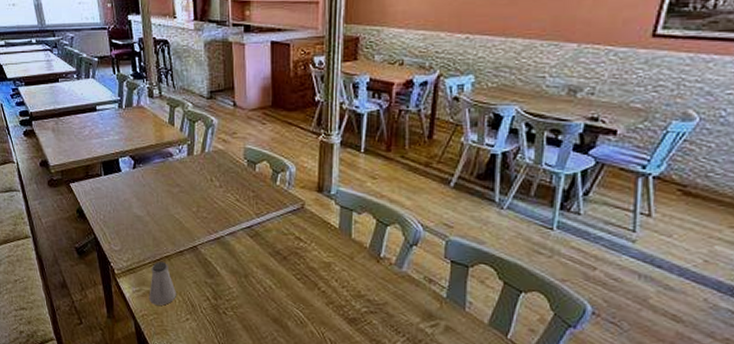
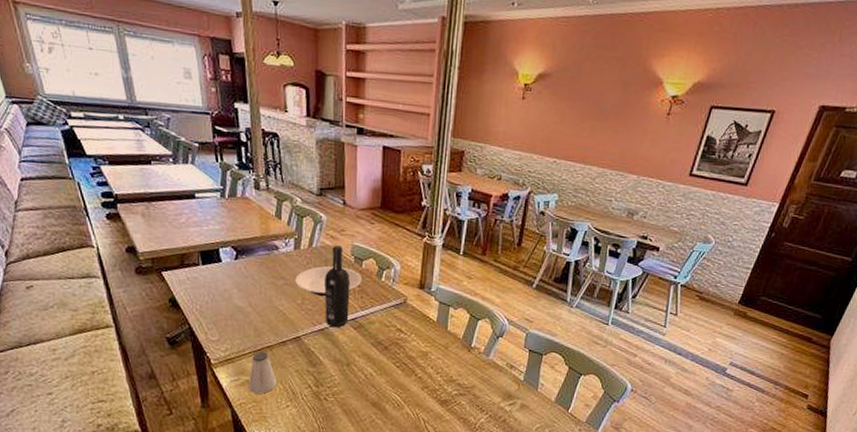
plate: none [189,170,256,204] -> present [295,265,362,297]
wine bottle: none [219,149,244,236] -> present [324,245,351,328]

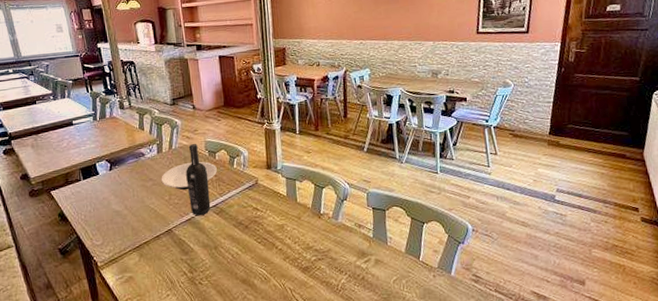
saltshaker: present [247,351,277,394] -> none [131,247,156,288]

